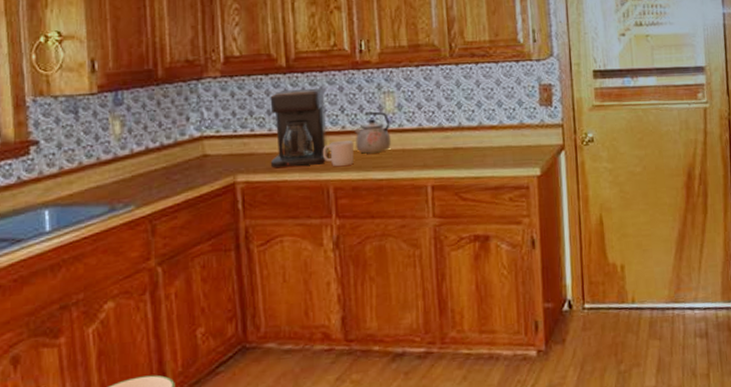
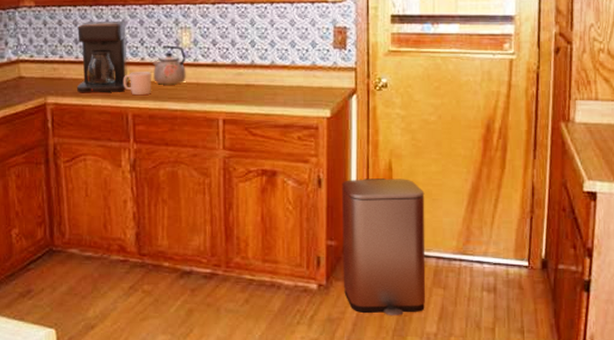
pedal bin: none [555,232,643,375] -> present [342,178,426,317]

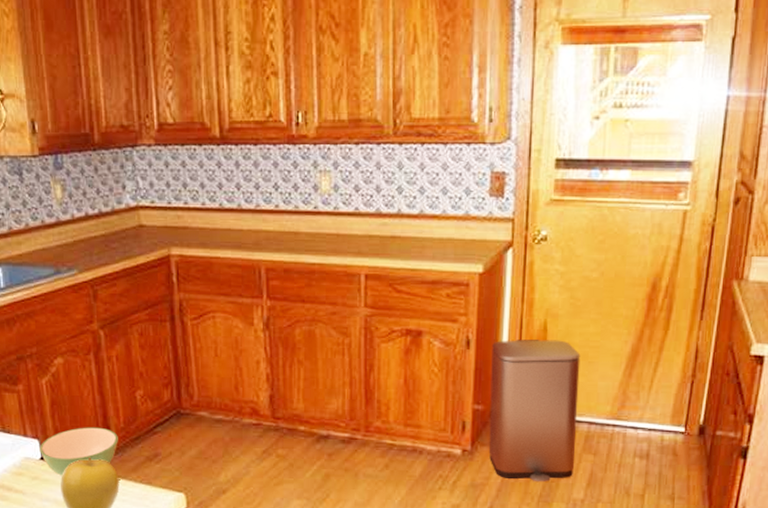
coffee maker: present [76,20,130,93] -> none [203,162,262,244]
mug: present [123,72,151,96] -> none [254,221,286,247]
kettle: present [152,45,187,85] -> none [288,191,326,236]

